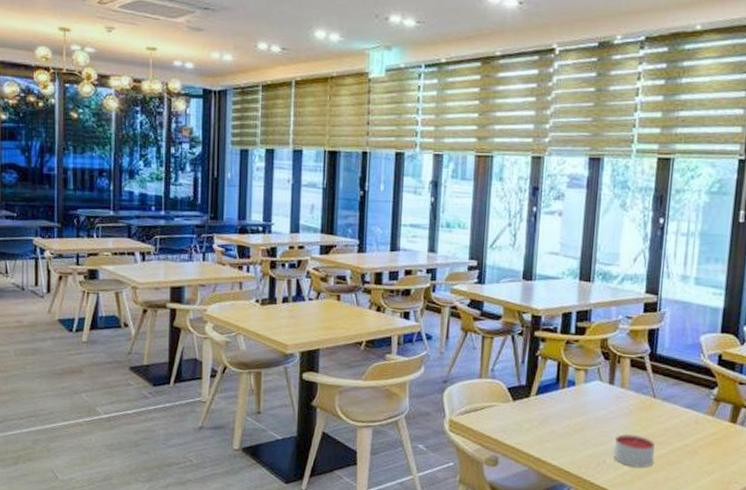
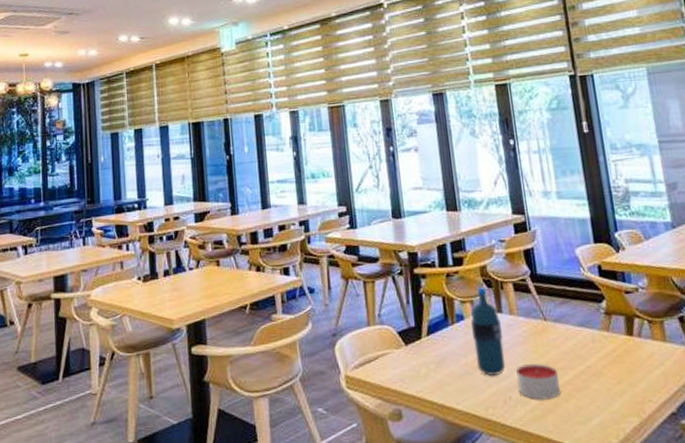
water bottle: none [578,358,610,441] -> present [471,287,506,377]

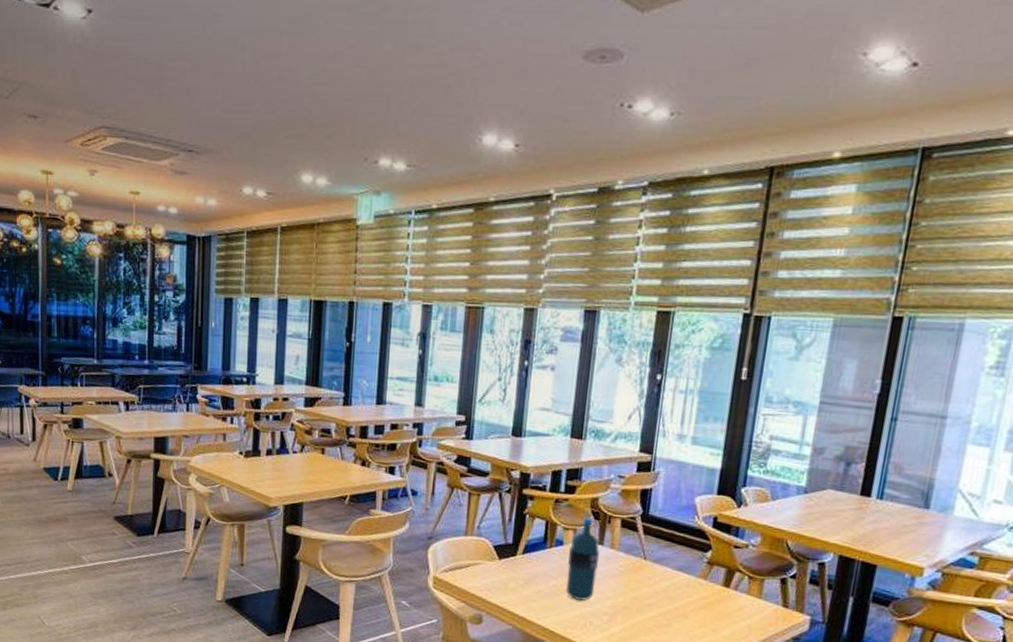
candle: present [516,364,560,400] -> none [600,595,644,630]

